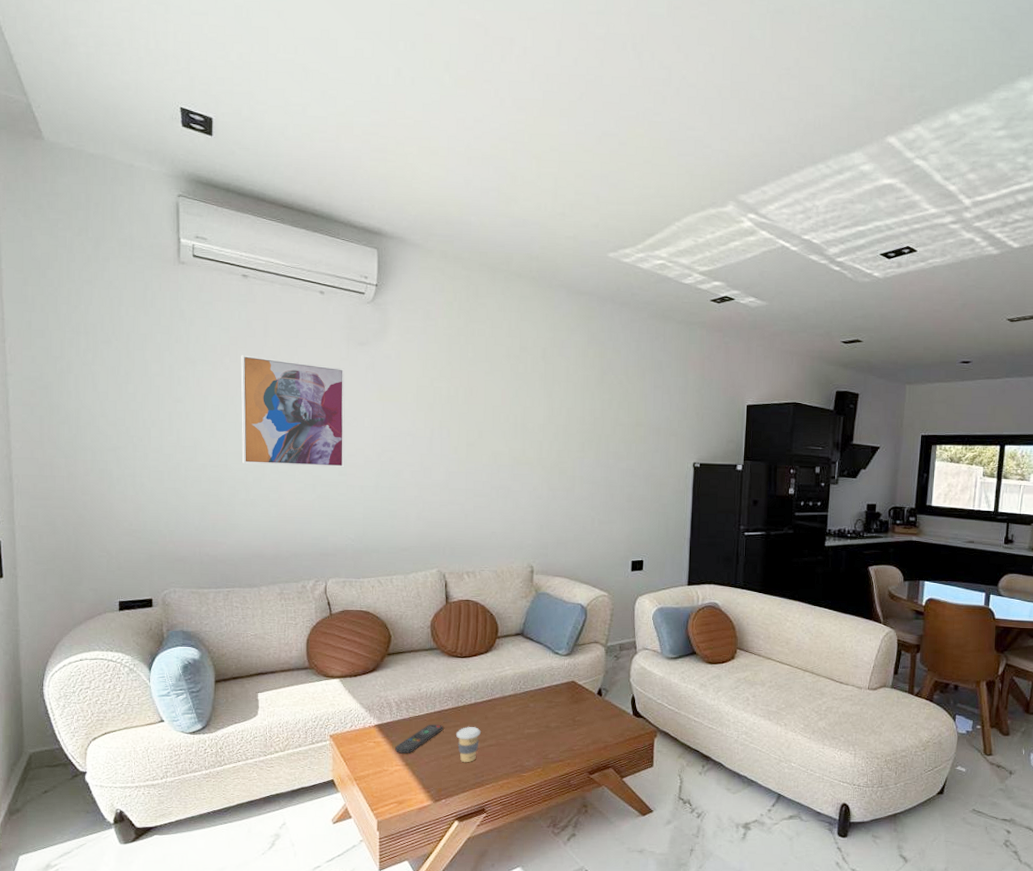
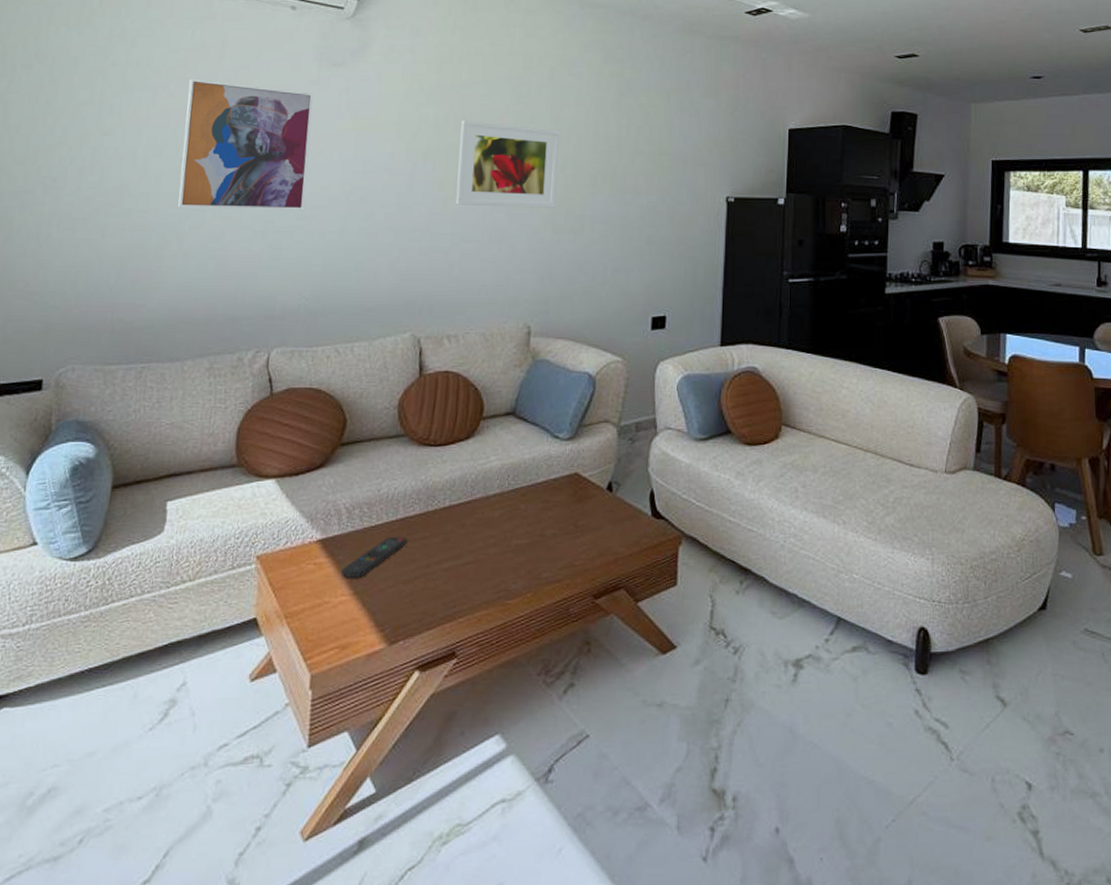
coffee cup: present [456,727,481,763] -> none [423,539,455,589]
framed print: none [468,394,552,469] -> present [455,120,559,208]

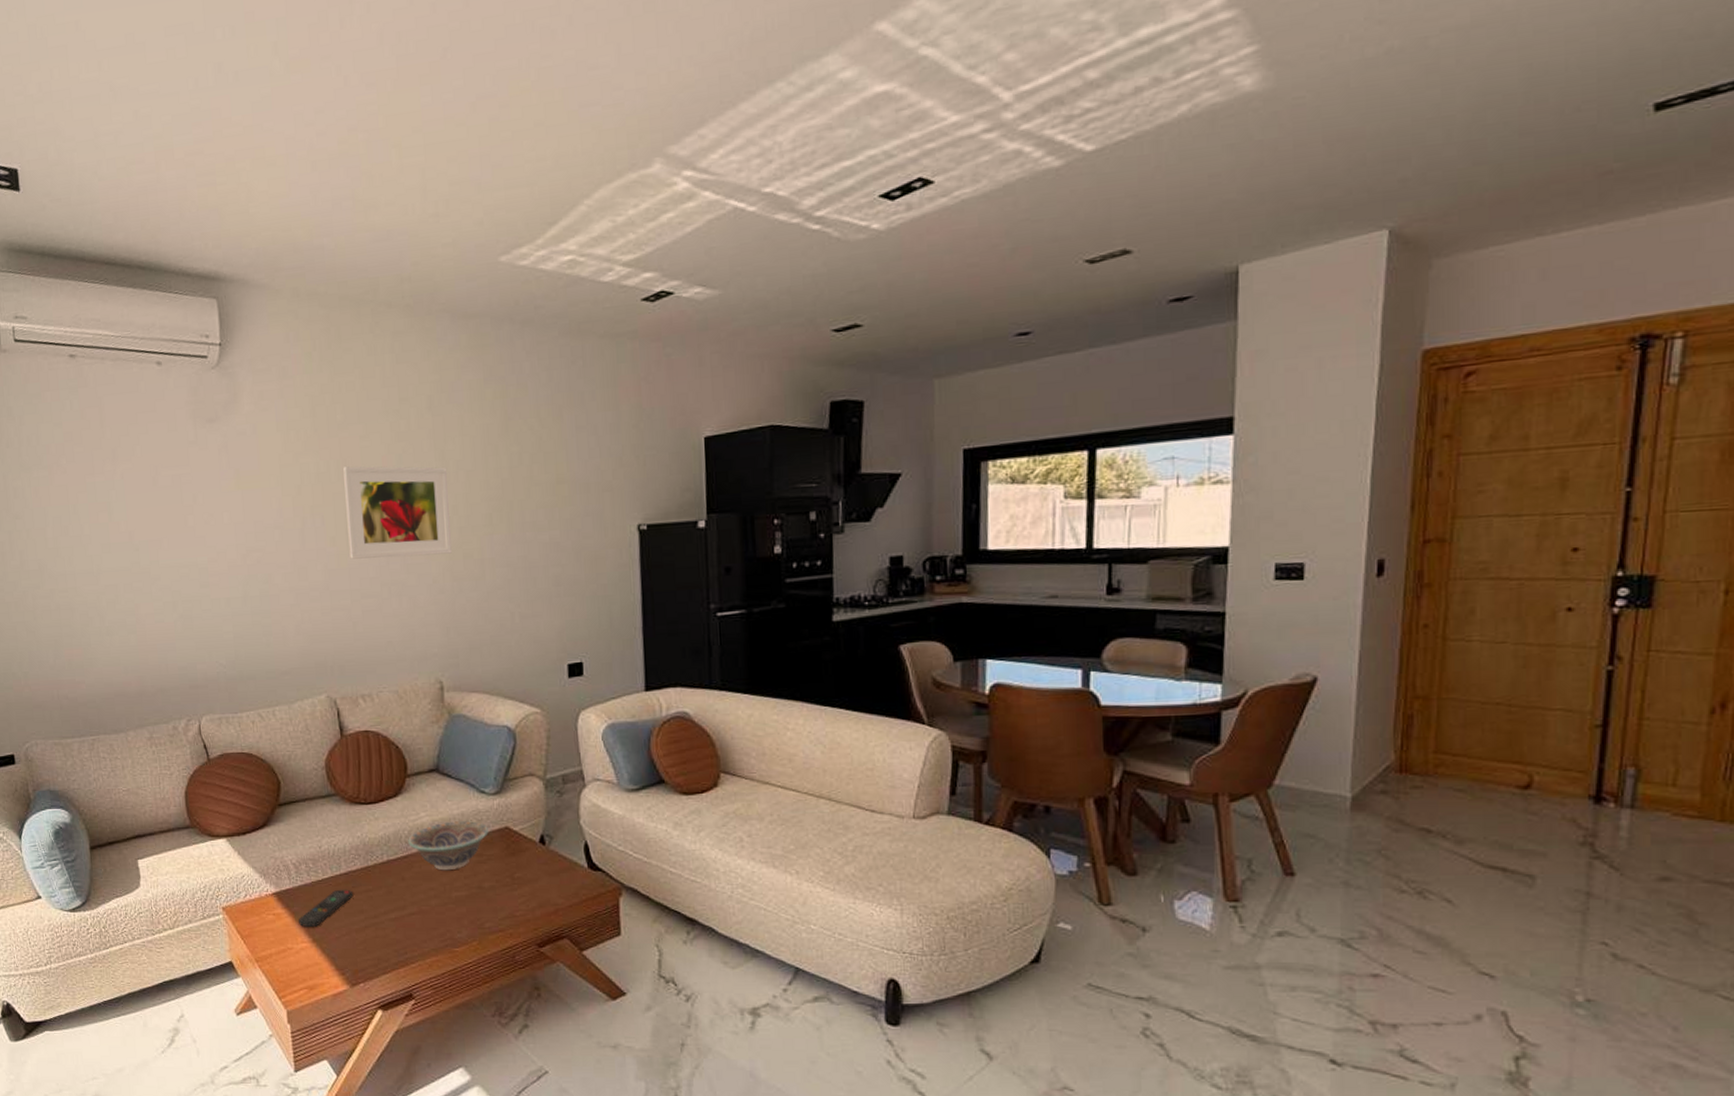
wall art: present [178,79,313,210] -> none [78,452,206,584]
decorative bowl: none [474,466,558,517] -> present [408,821,488,871]

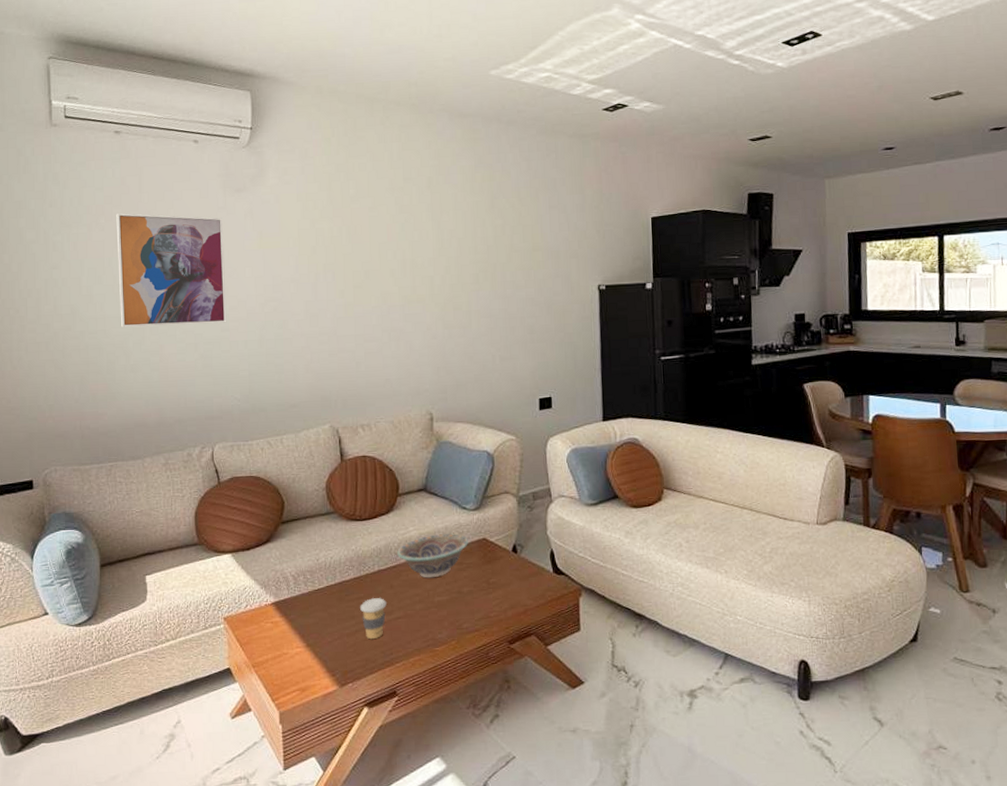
wall art: none [78,452,206,584] -> present [116,213,227,327]
remote control: present [299,889,353,927] -> none [295,597,345,633]
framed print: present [343,466,452,559] -> none [353,232,444,309]
coffee cup: none [369,891,398,937] -> present [360,598,387,640]

